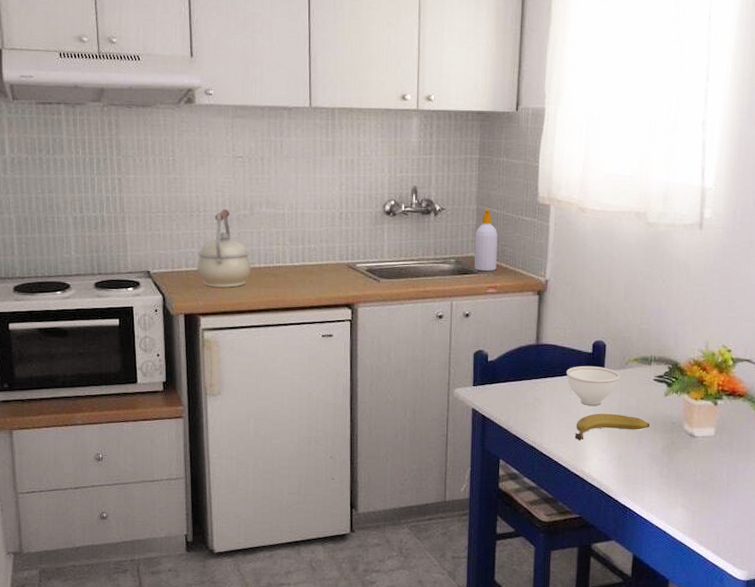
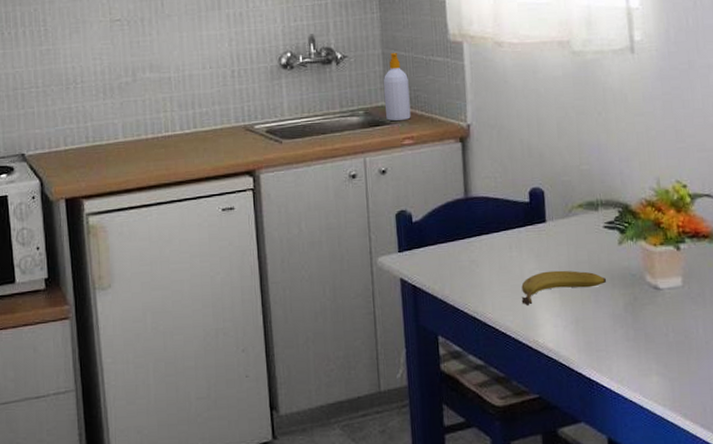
kettle: present [197,209,252,288] -> none [76,78,138,166]
bowl: present [566,365,620,405] -> none [503,217,565,263]

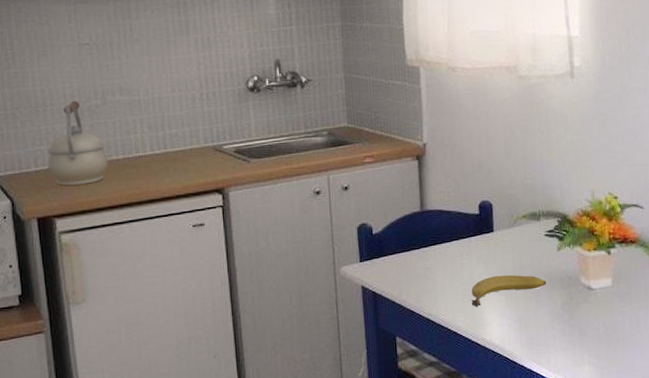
kettle: none [76,78,138,166] -> present [46,100,109,186]
soap bottle: present [384,53,411,122] -> none [346,77,371,141]

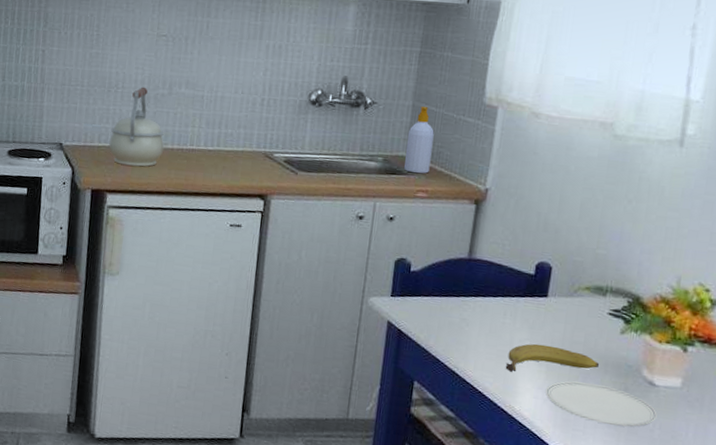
soap bottle: none [346,77,371,141] -> present [404,107,434,174]
plate: none [508,299,599,334] -> present [546,381,657,427]

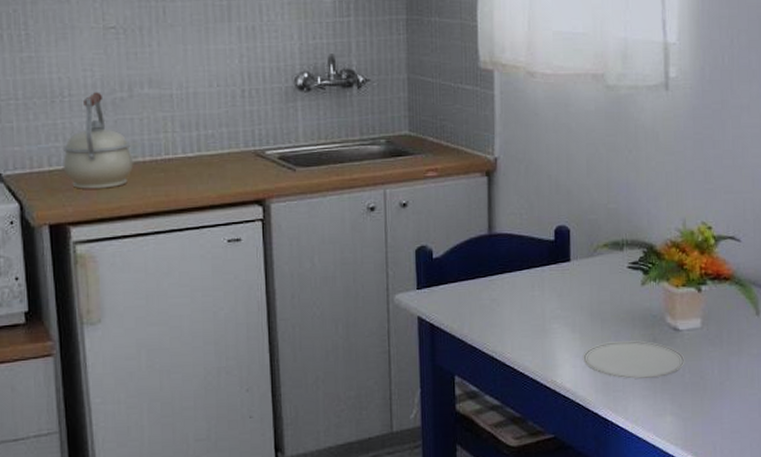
soap bottle: present [404,107,434,174] -> none [408,79,436,152]
fruit: present [505,343,600,372] -> none [541,310,628,345]

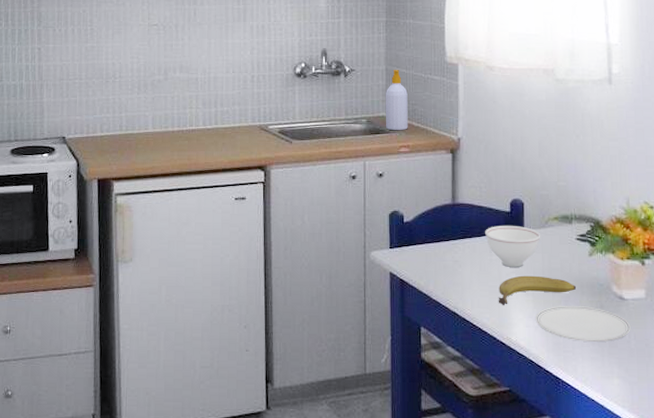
kettle: present [62,92,134,189] -> none [111,75,165,152]
soap bottle: none [408,79,436,152] -> present [386,70,408,131]
bowl: none [526,255,589,303] -> present [485,225,541,267]
fruit: none [541,310,628,345] -> present [498,275,577,305]

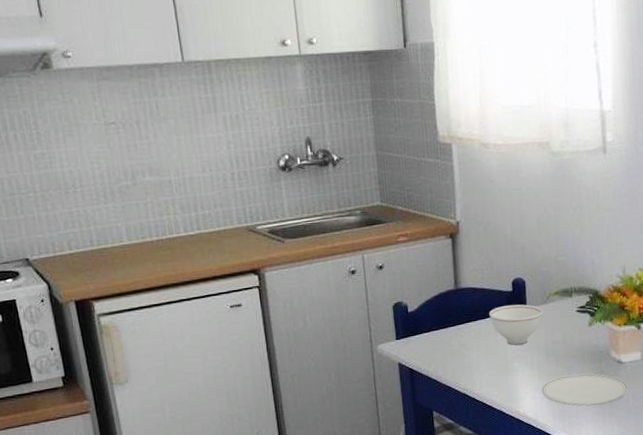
soap bottle: present [386,70,408,131] -> none [378,155,405,220]
fruit: present [498,275,577,305] -> none [505,350,578,382]

